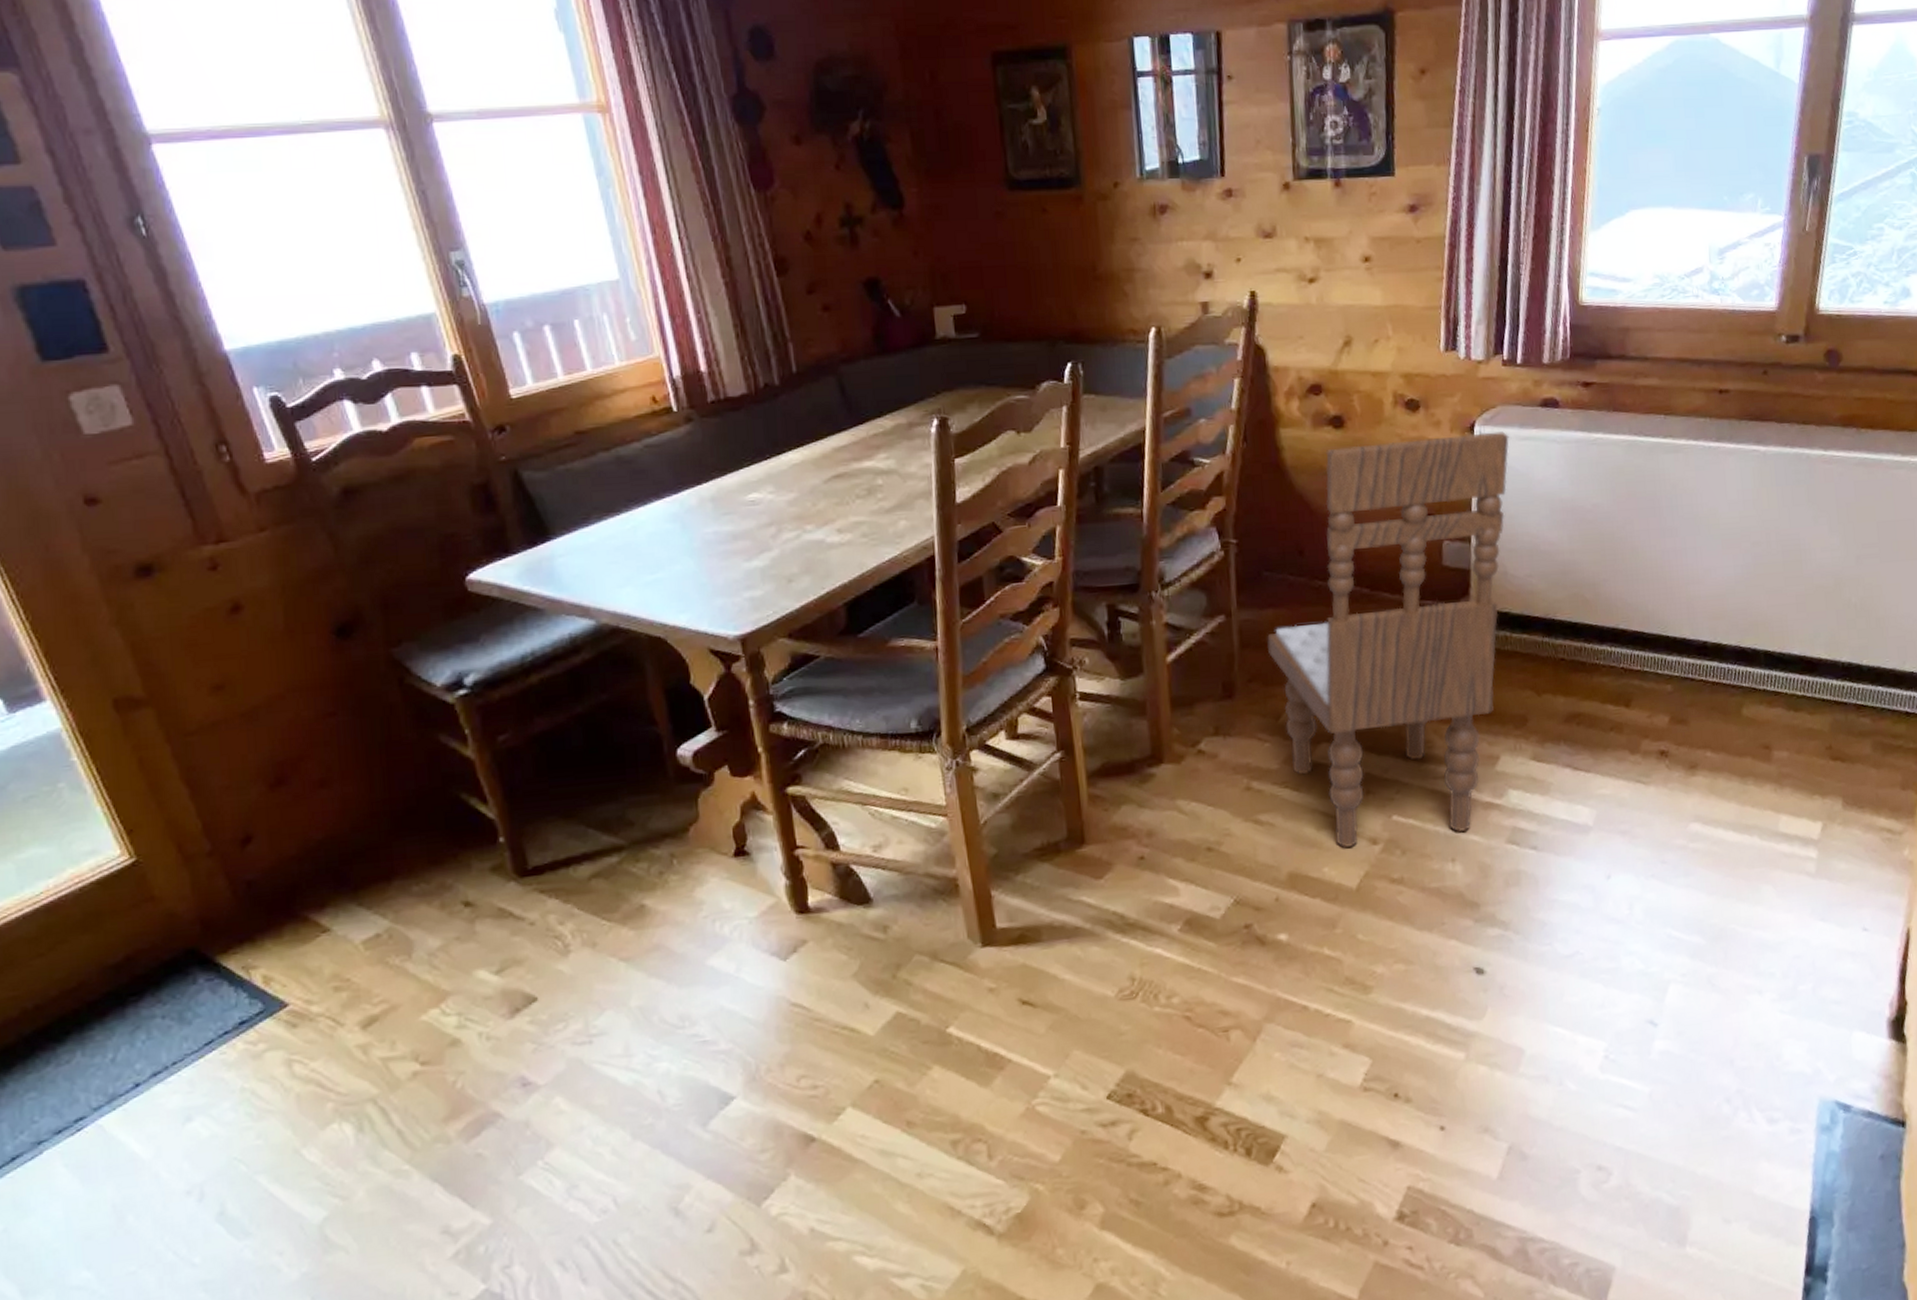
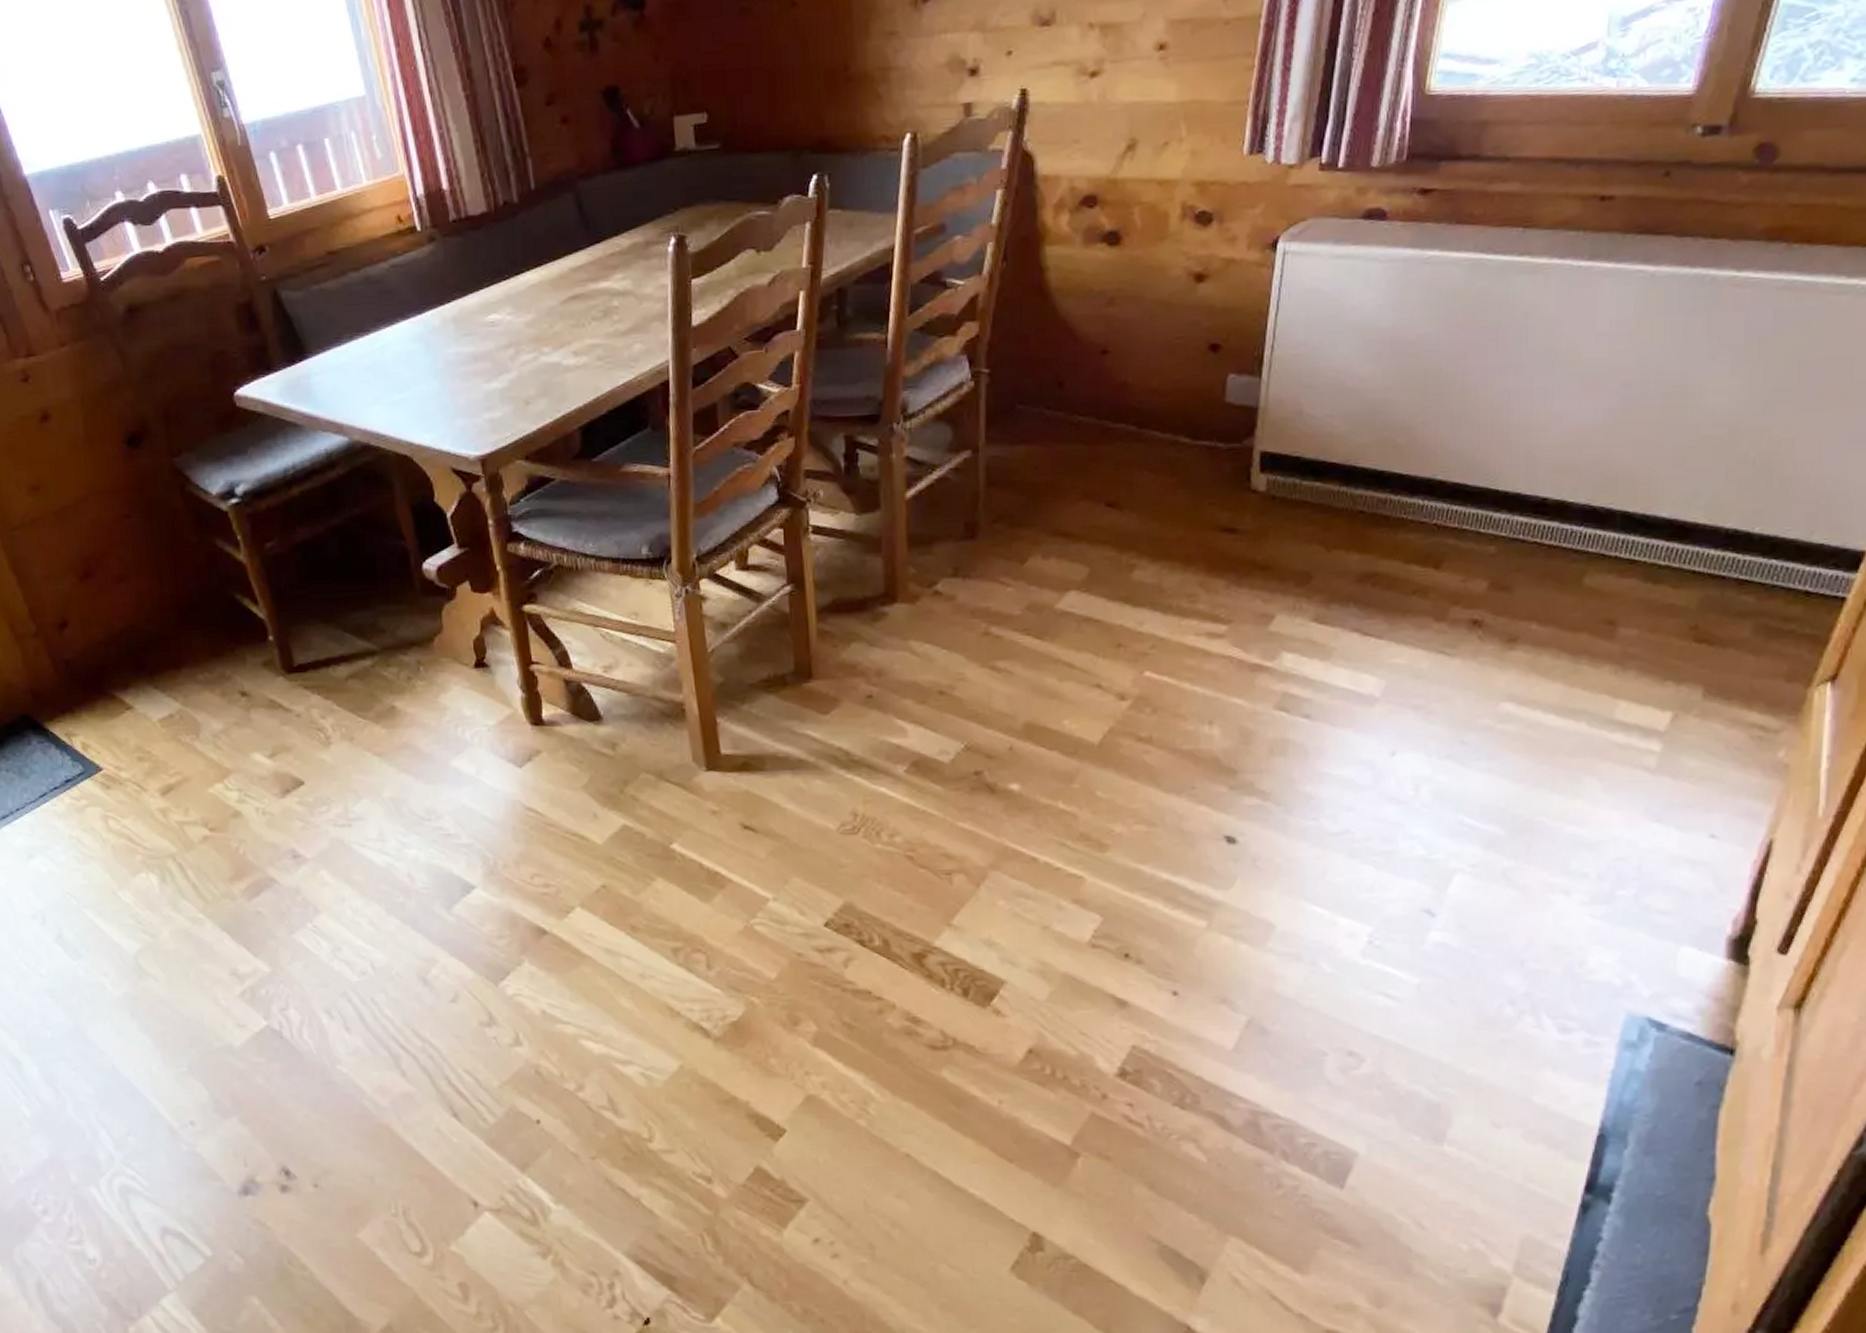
dining chair: present [1267,431,1509,849] -> none [1017,248,1320,702]

